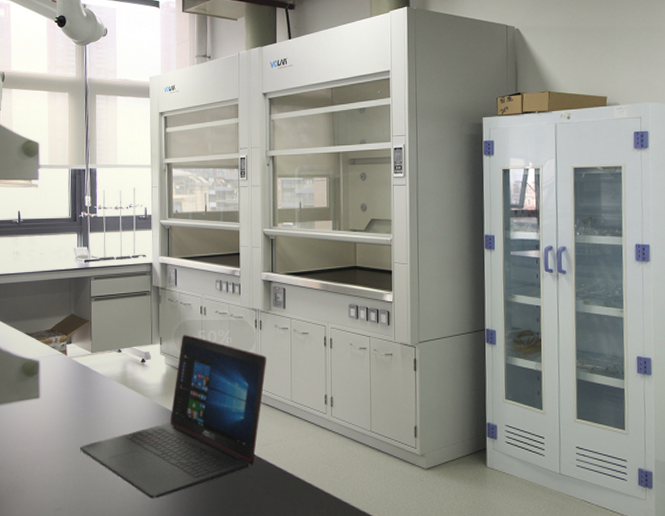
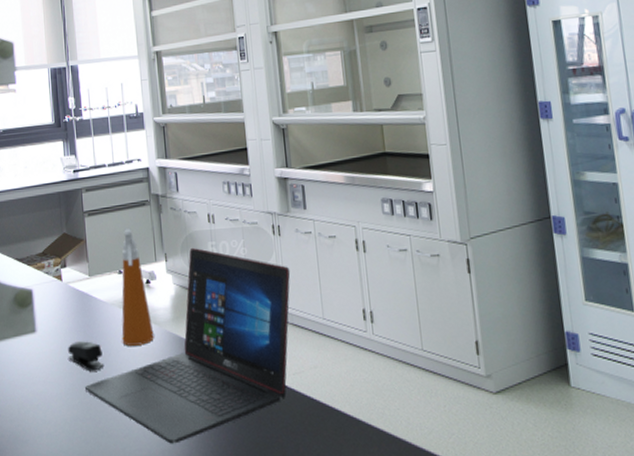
stapler: none [67,408,99,434] -> present [68,341,105,372]
spray bottle: none [116,314,145,414] -> present [121,229,154,346]

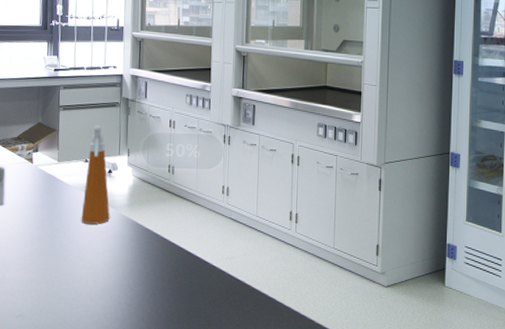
stapler: present [68,341,105,372] -> none [31,216,63,243]
laptop: present [85,247,291,444] -> none [43,146,234,308]

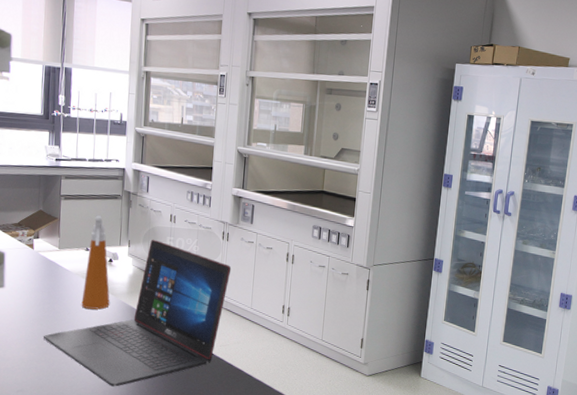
laptop: none [43,146,234,308] -> present [44,239,232,387]

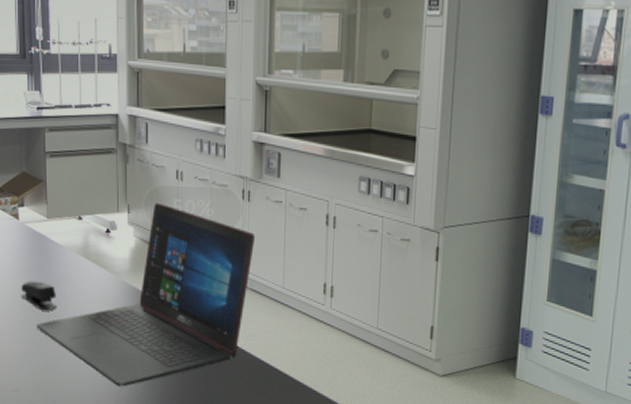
stapler: none [31,299,63,325] -> present [21,281,57,311]
spray bottle: present [81,215,110,310] -> none [77,175,110,292]

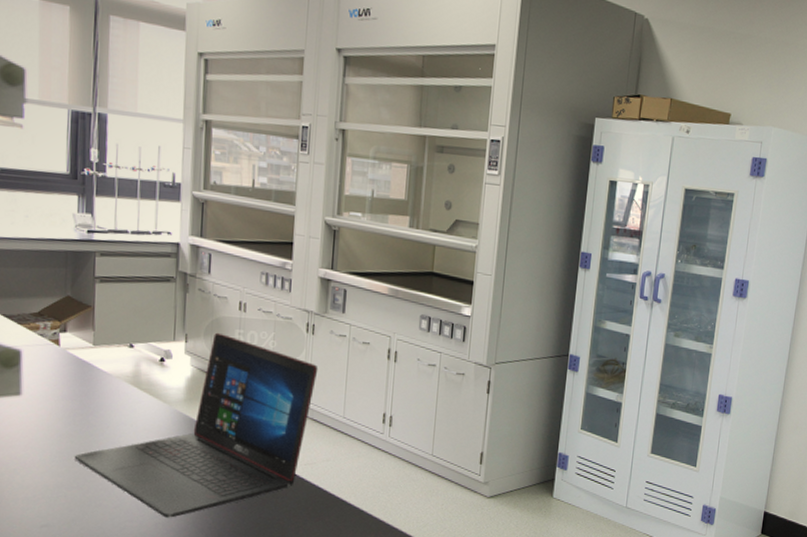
stapler: present [21,281,57,311] -> none [58,410,101,442]

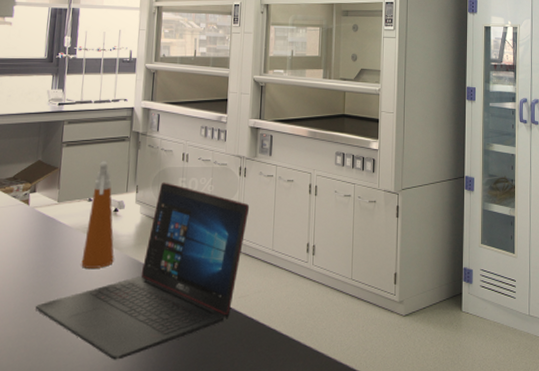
spray bottle: none [124,302,162,422] -> present [81,161,114,268]

